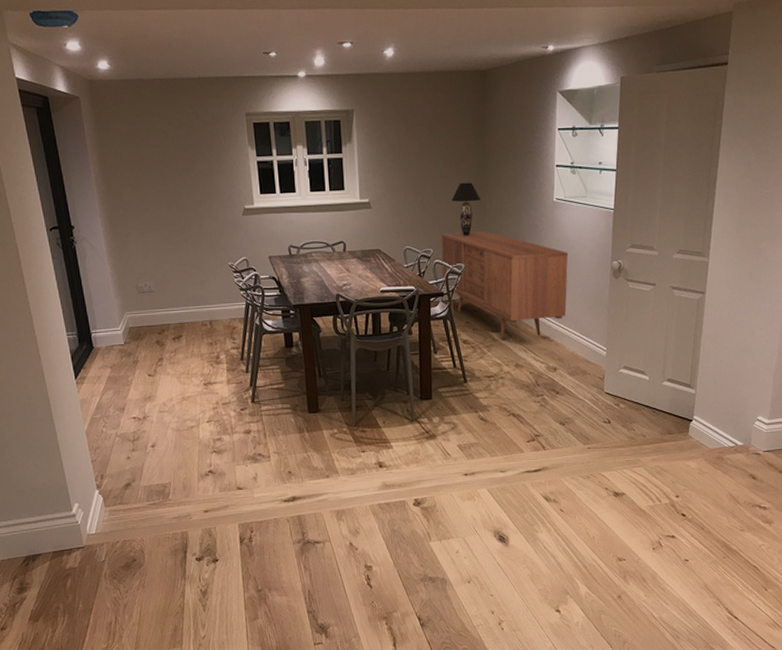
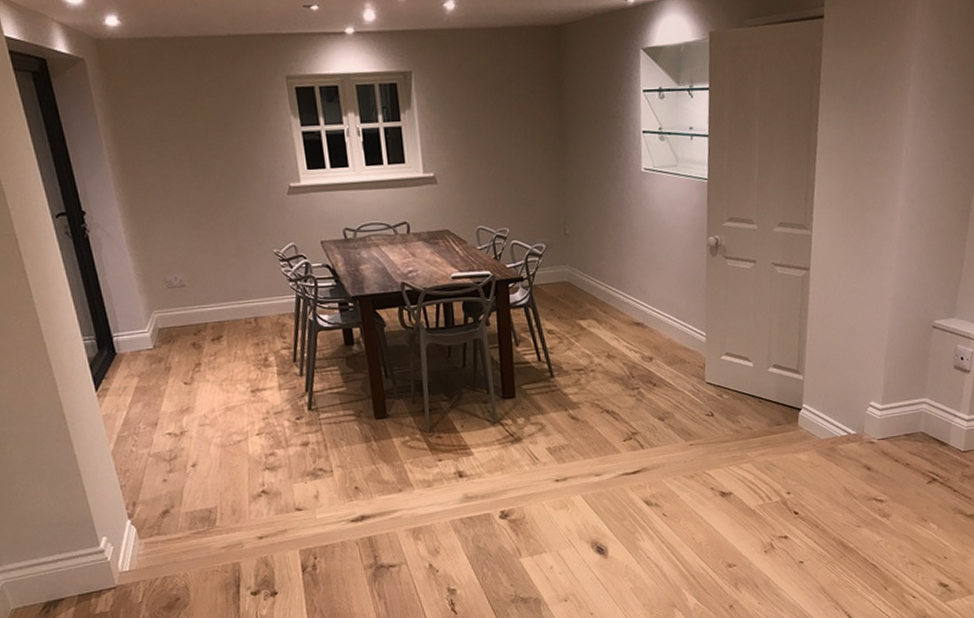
sideboard: present [441,231,569,339] -> none [518,207,661,328]
table lamp: present [451,182,482,236] -> none [527,152,562,213]

